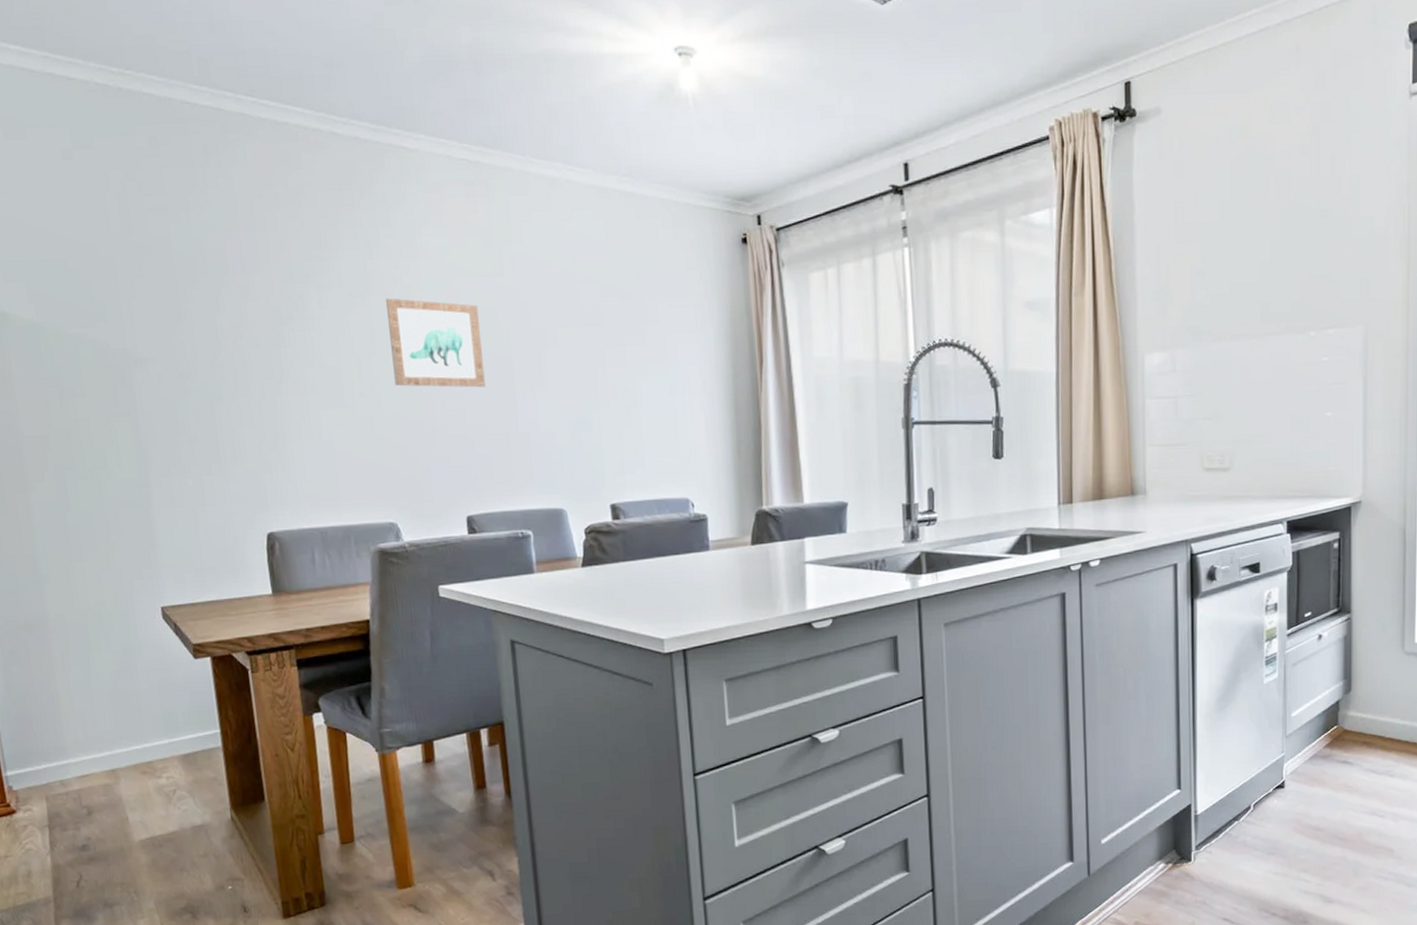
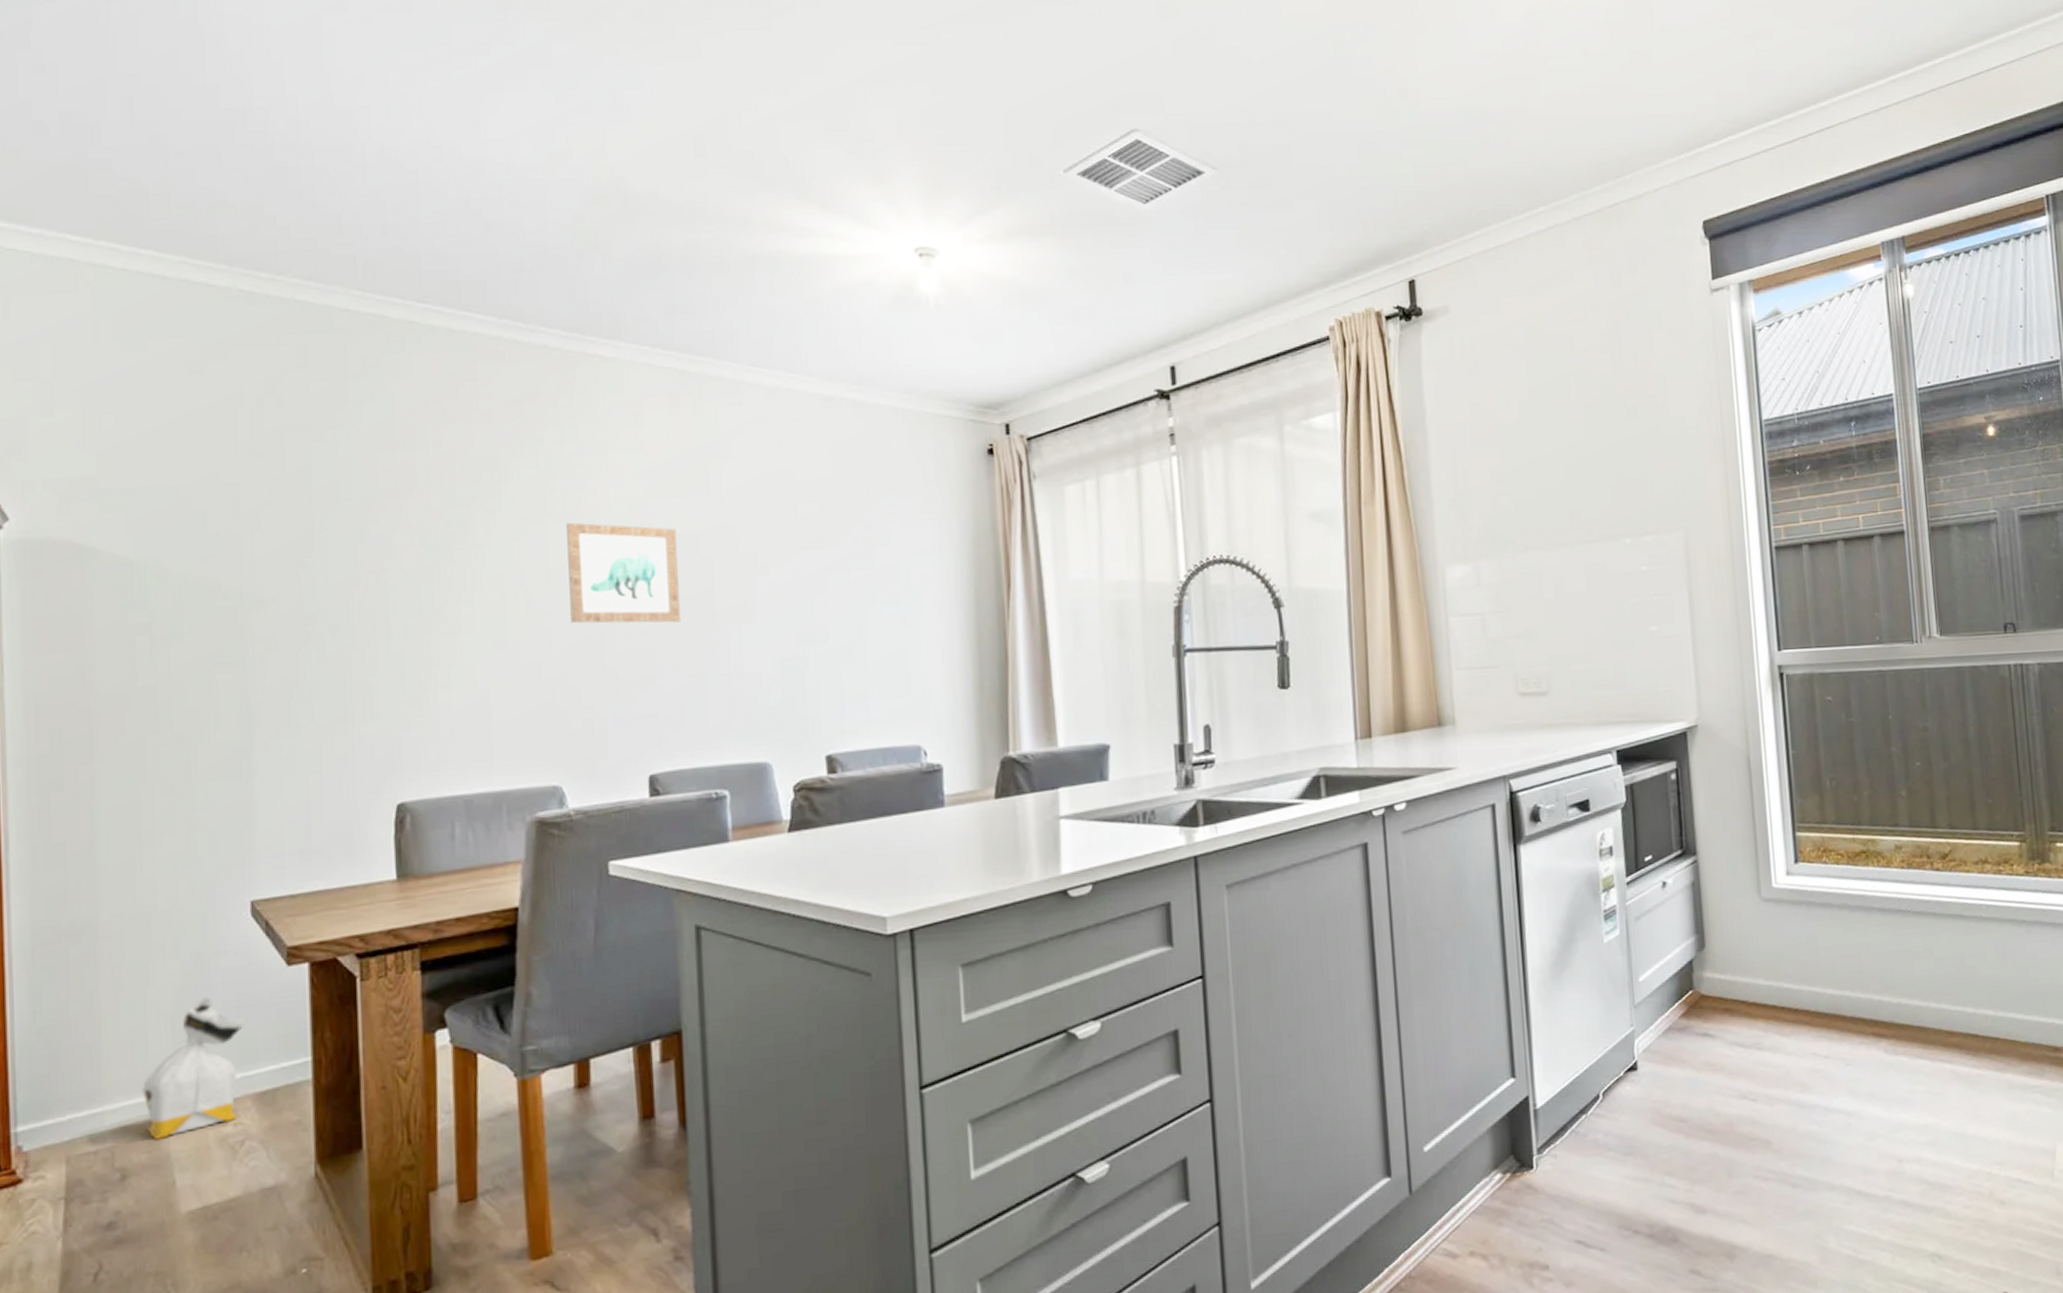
bag: none [95,681,169,786] -> present [142,997,248,1140]

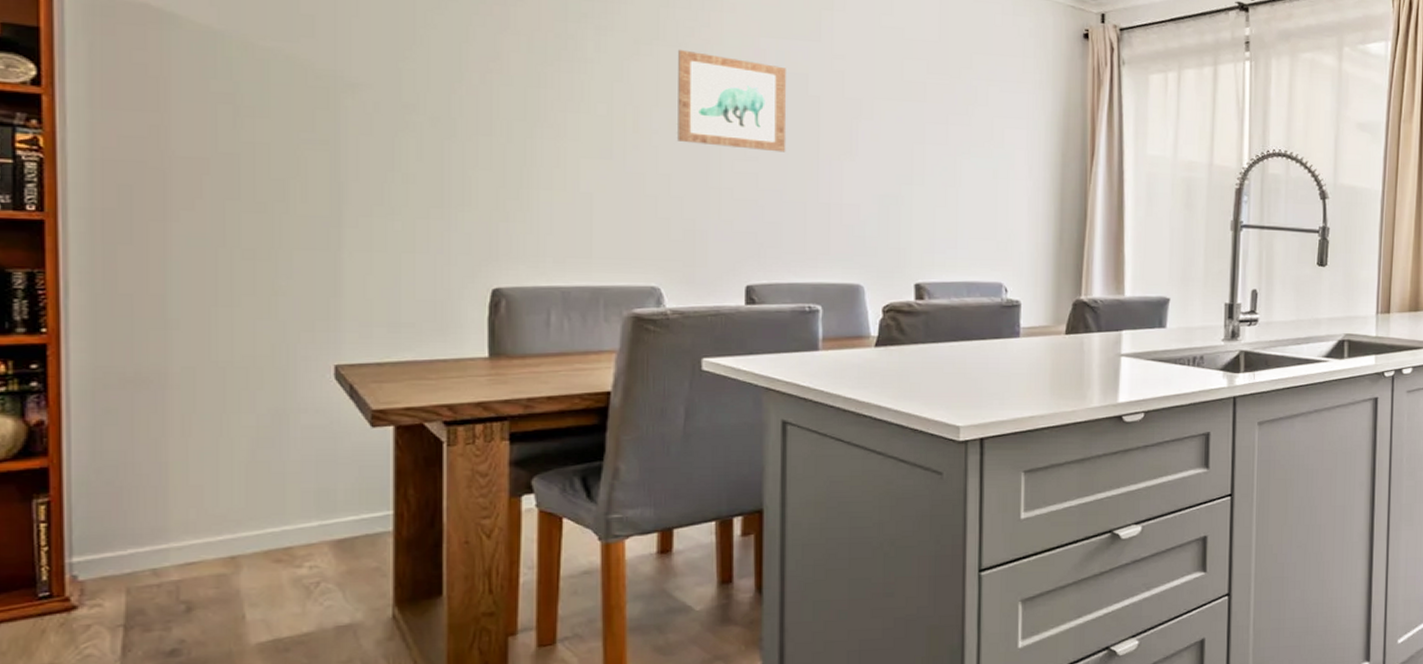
bag: present [142,997,248,1140] -> none [212,450,328,577]

